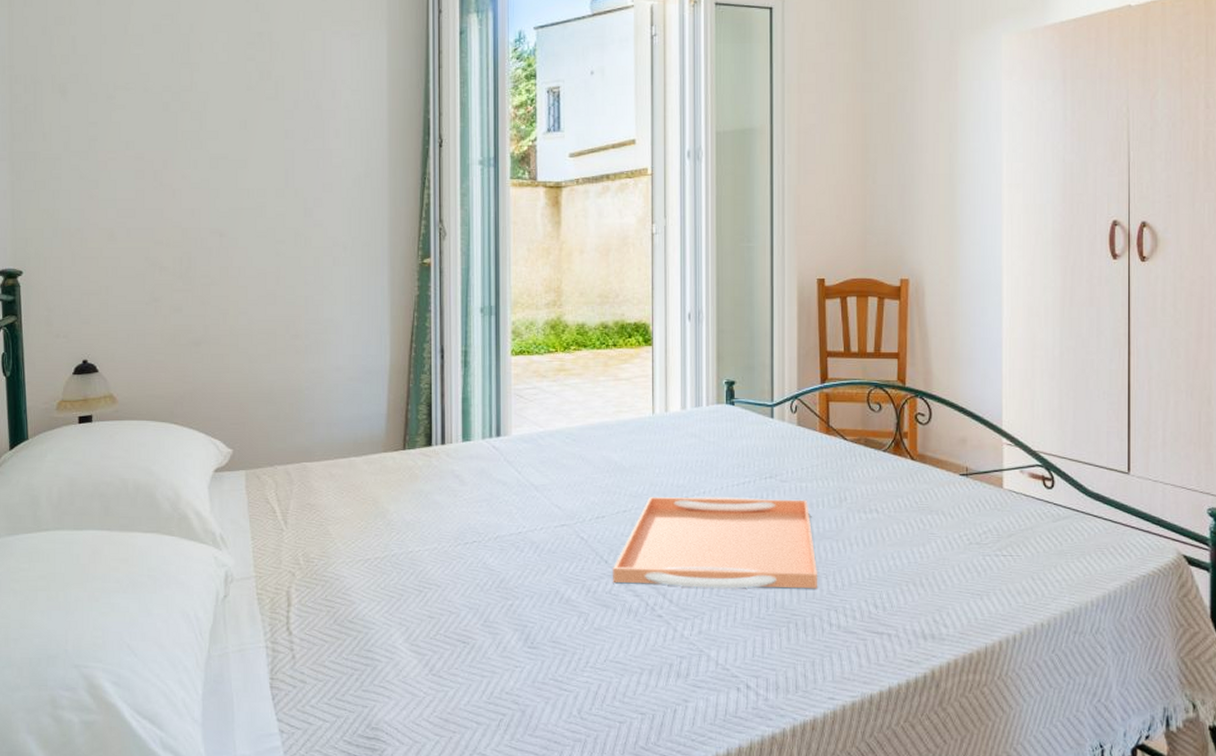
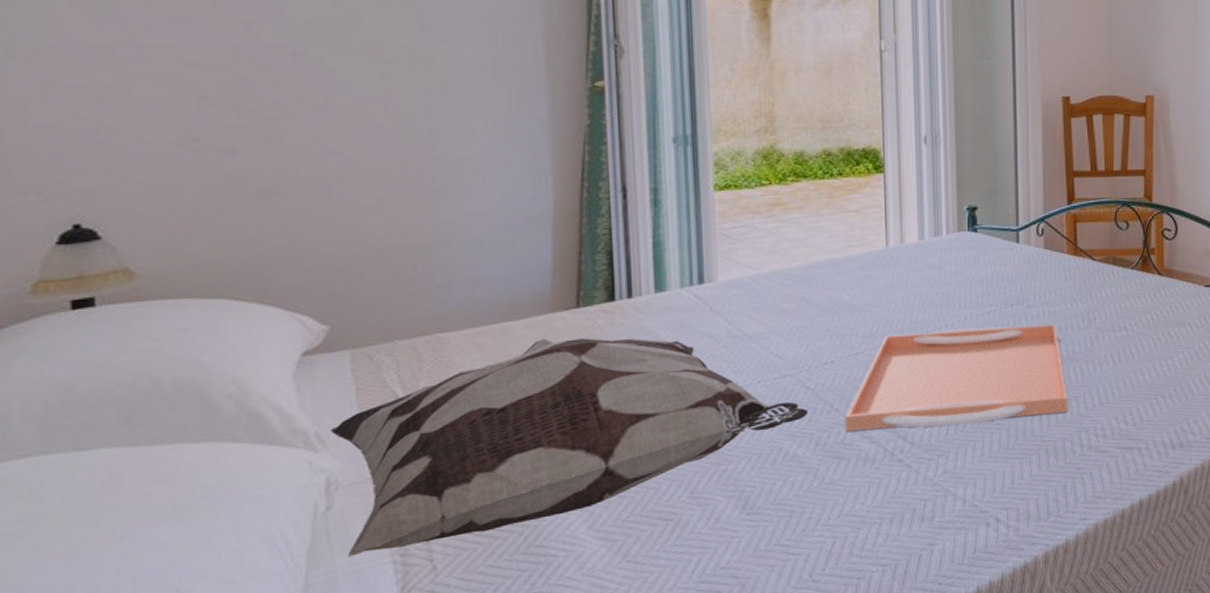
decorative pillow: none [230,473,582,638] -> present [330,338,809,557]

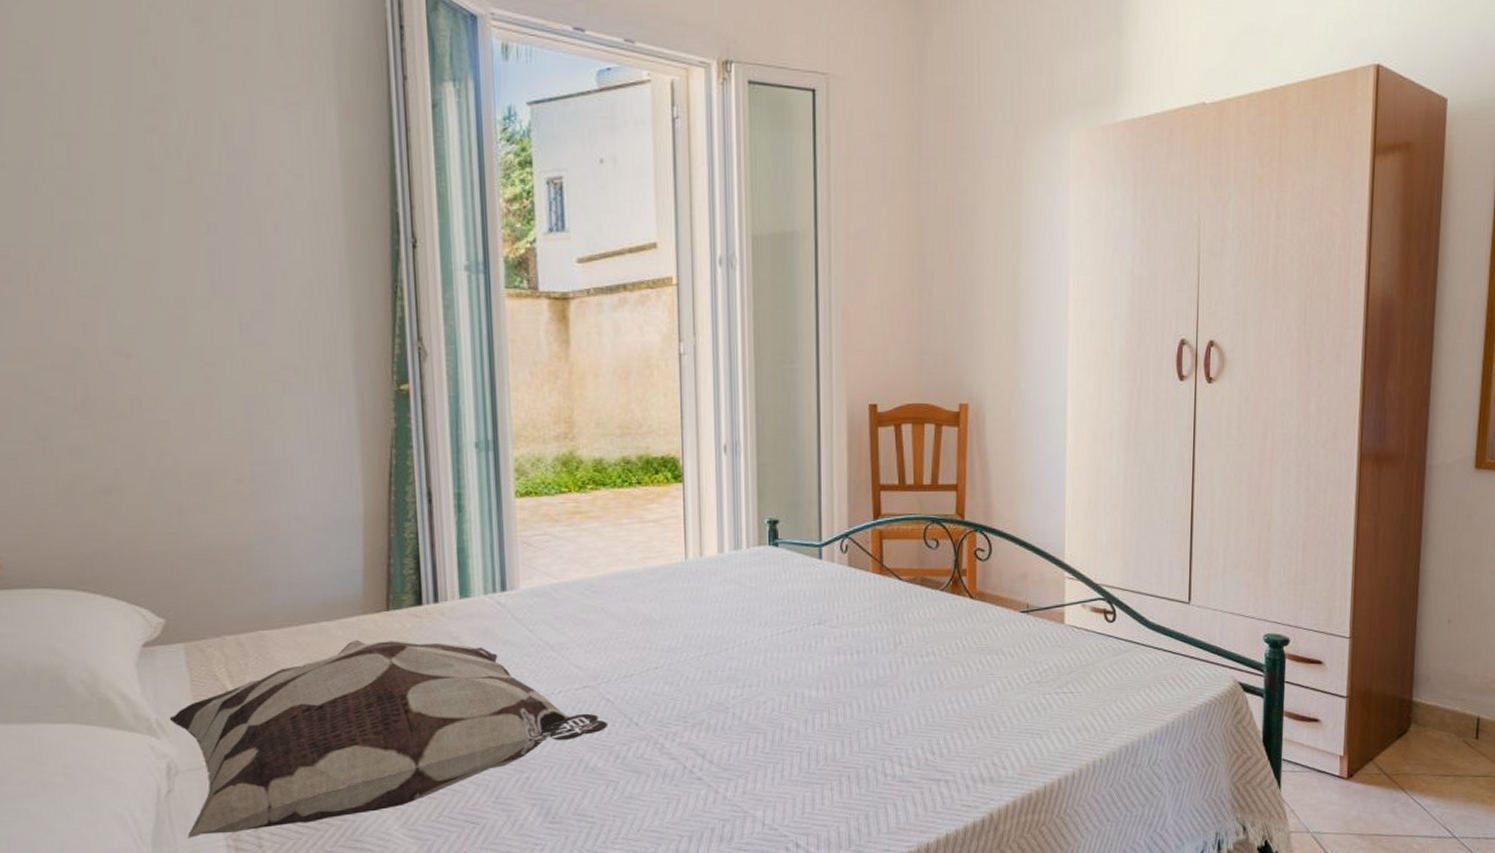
serving tray: present [845,324,1067,431] -> none [644,645,871,746]

